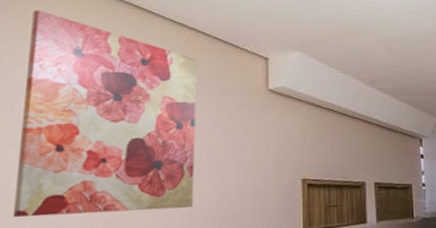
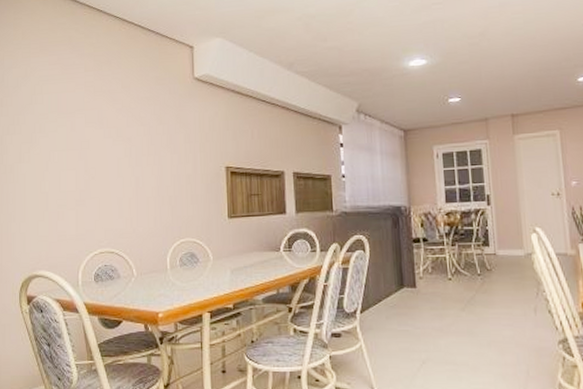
wall art: present [14,10,198,218] -> none [19,17,138,193]

